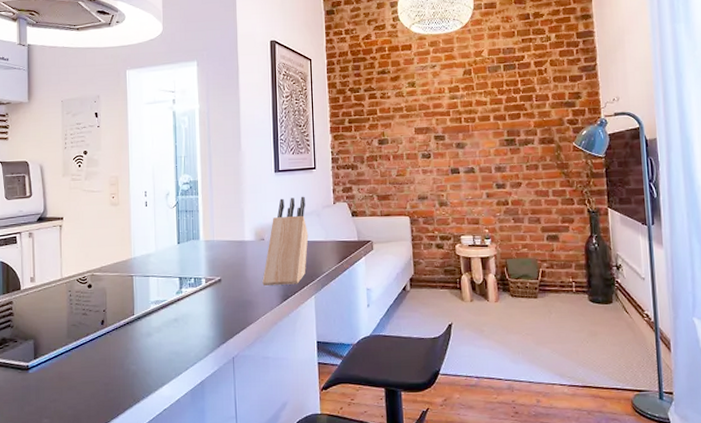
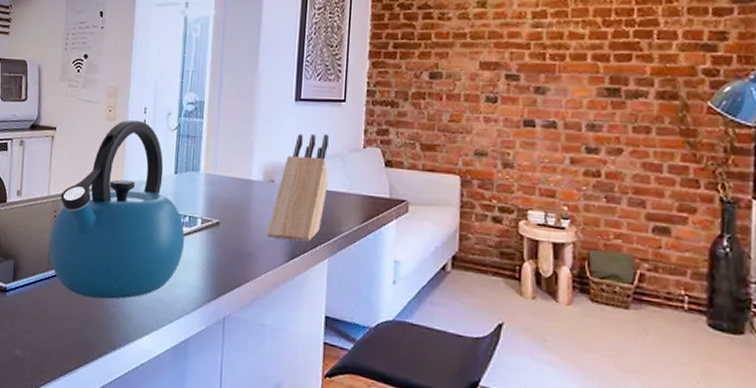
kettle: none [67,203,192,361] -> present [49,120,185,299]

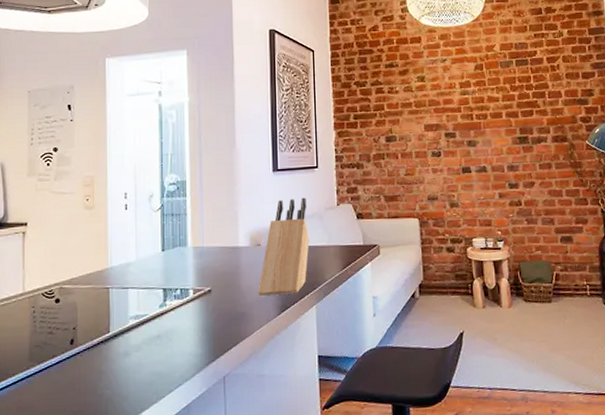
kettle: present [49,120,185,299] -> none [29,206,177,386]

